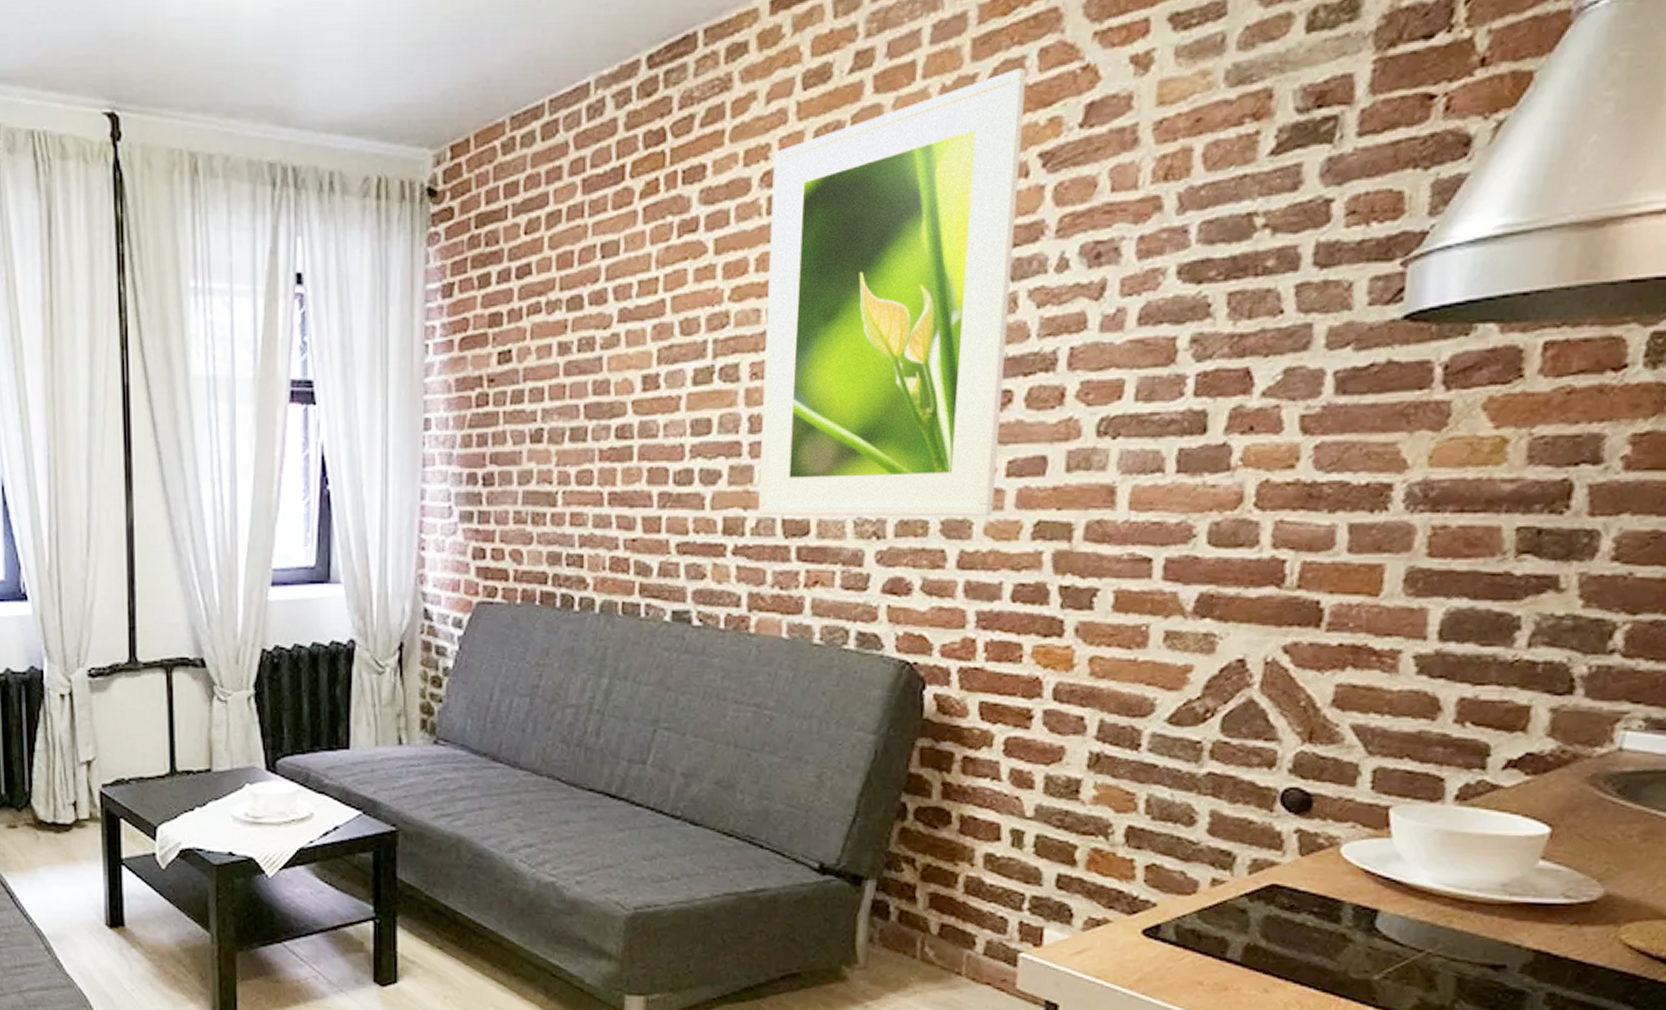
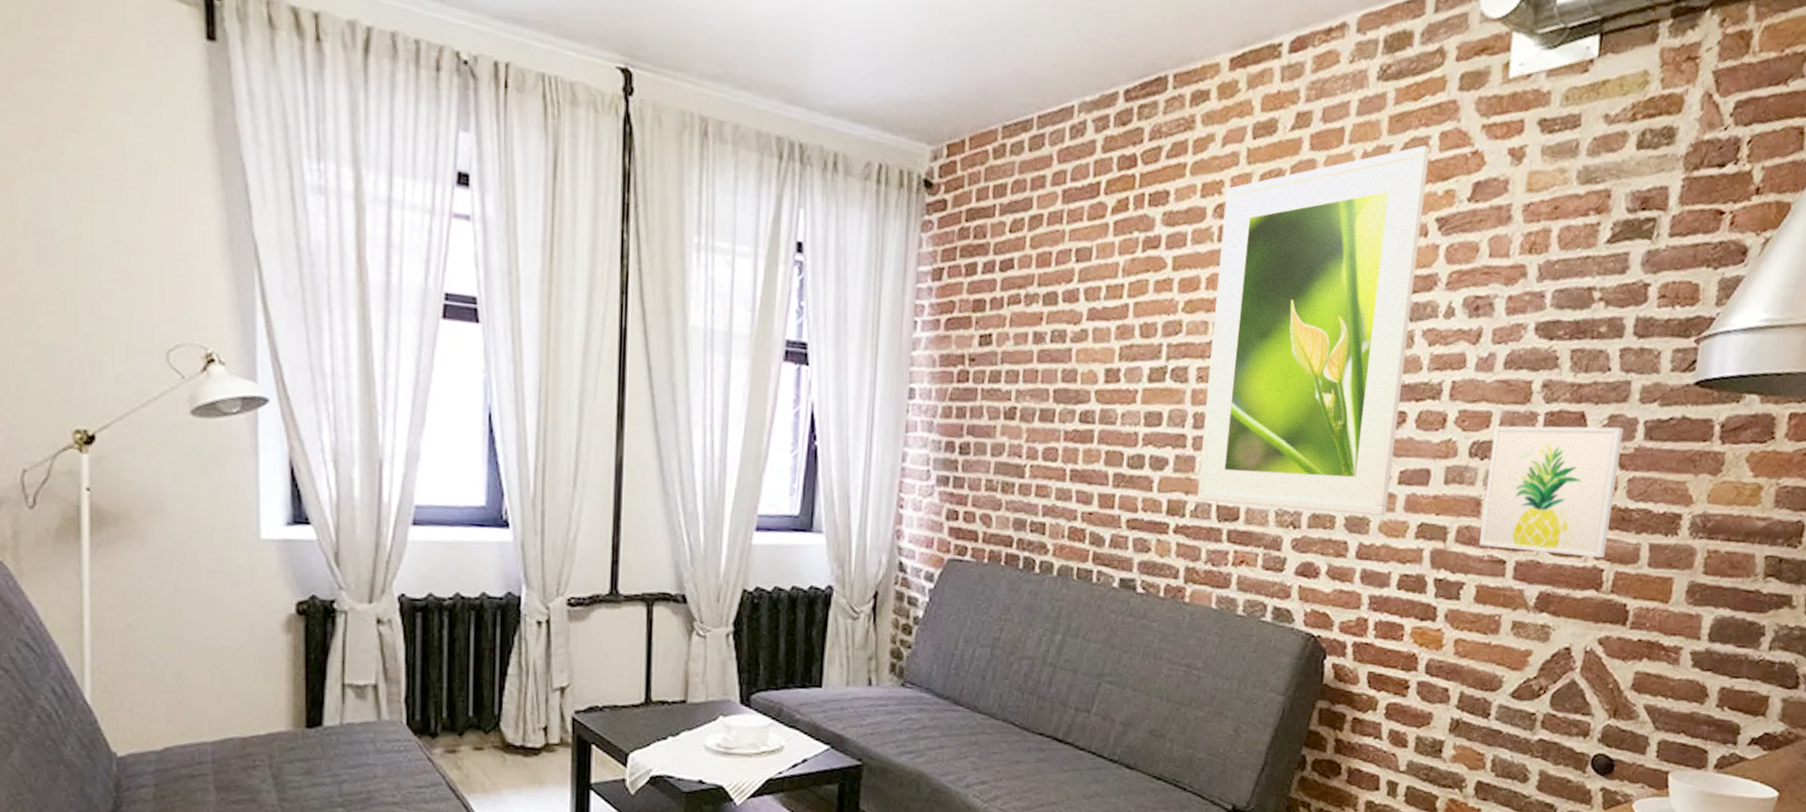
wall art: none [1115,382,1305,547] -> present [1479,425,1624,558]

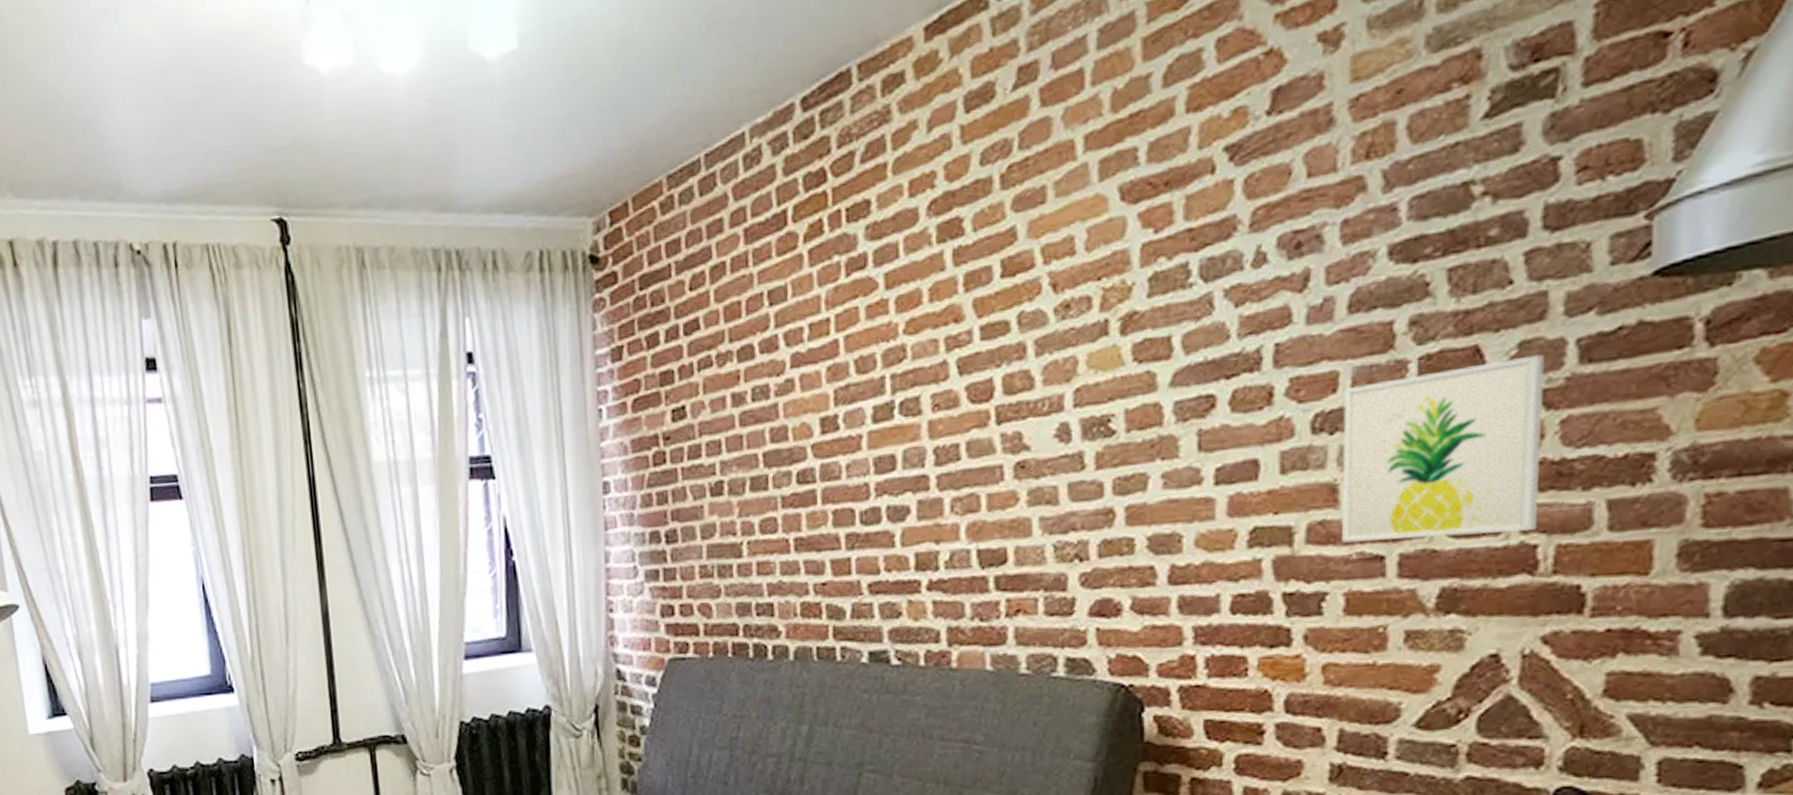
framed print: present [1197,145,1430,516] -> none [940,61,1205,548]

